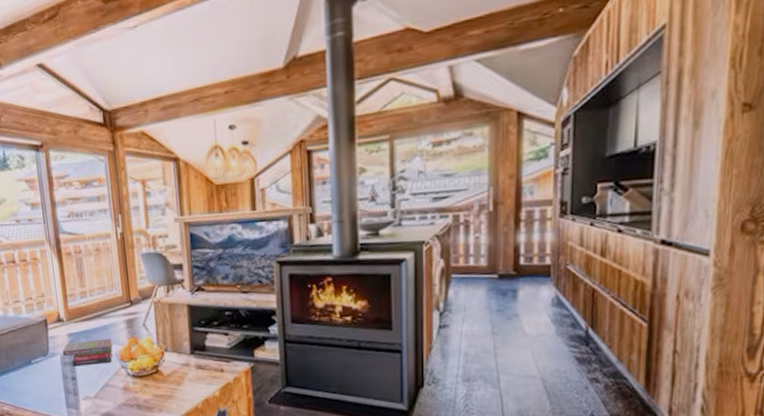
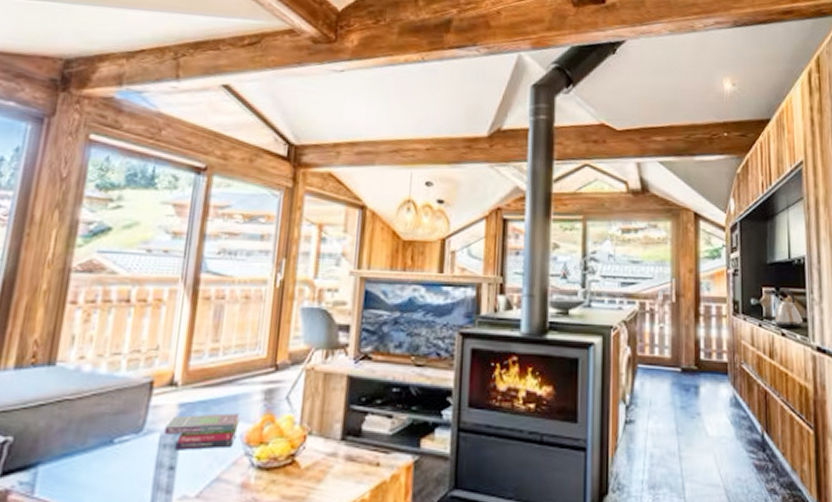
kettle: none [609,180,646,226] -> present [774,287,803,329]

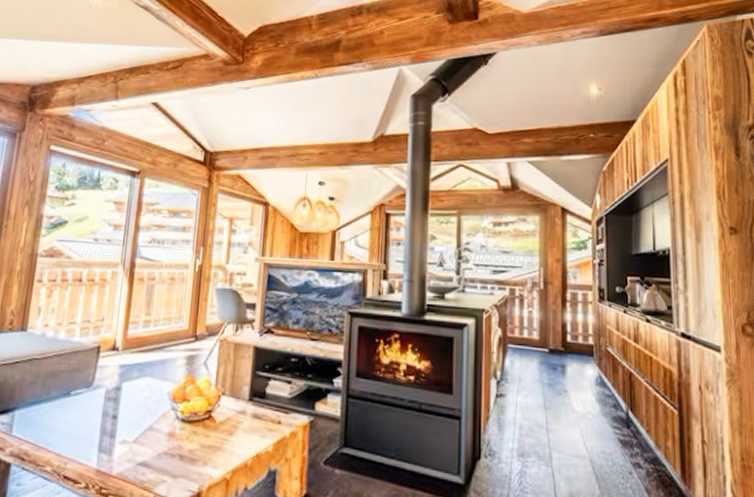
books: present [164,413,240,450] -> none [108,374,167,404]

